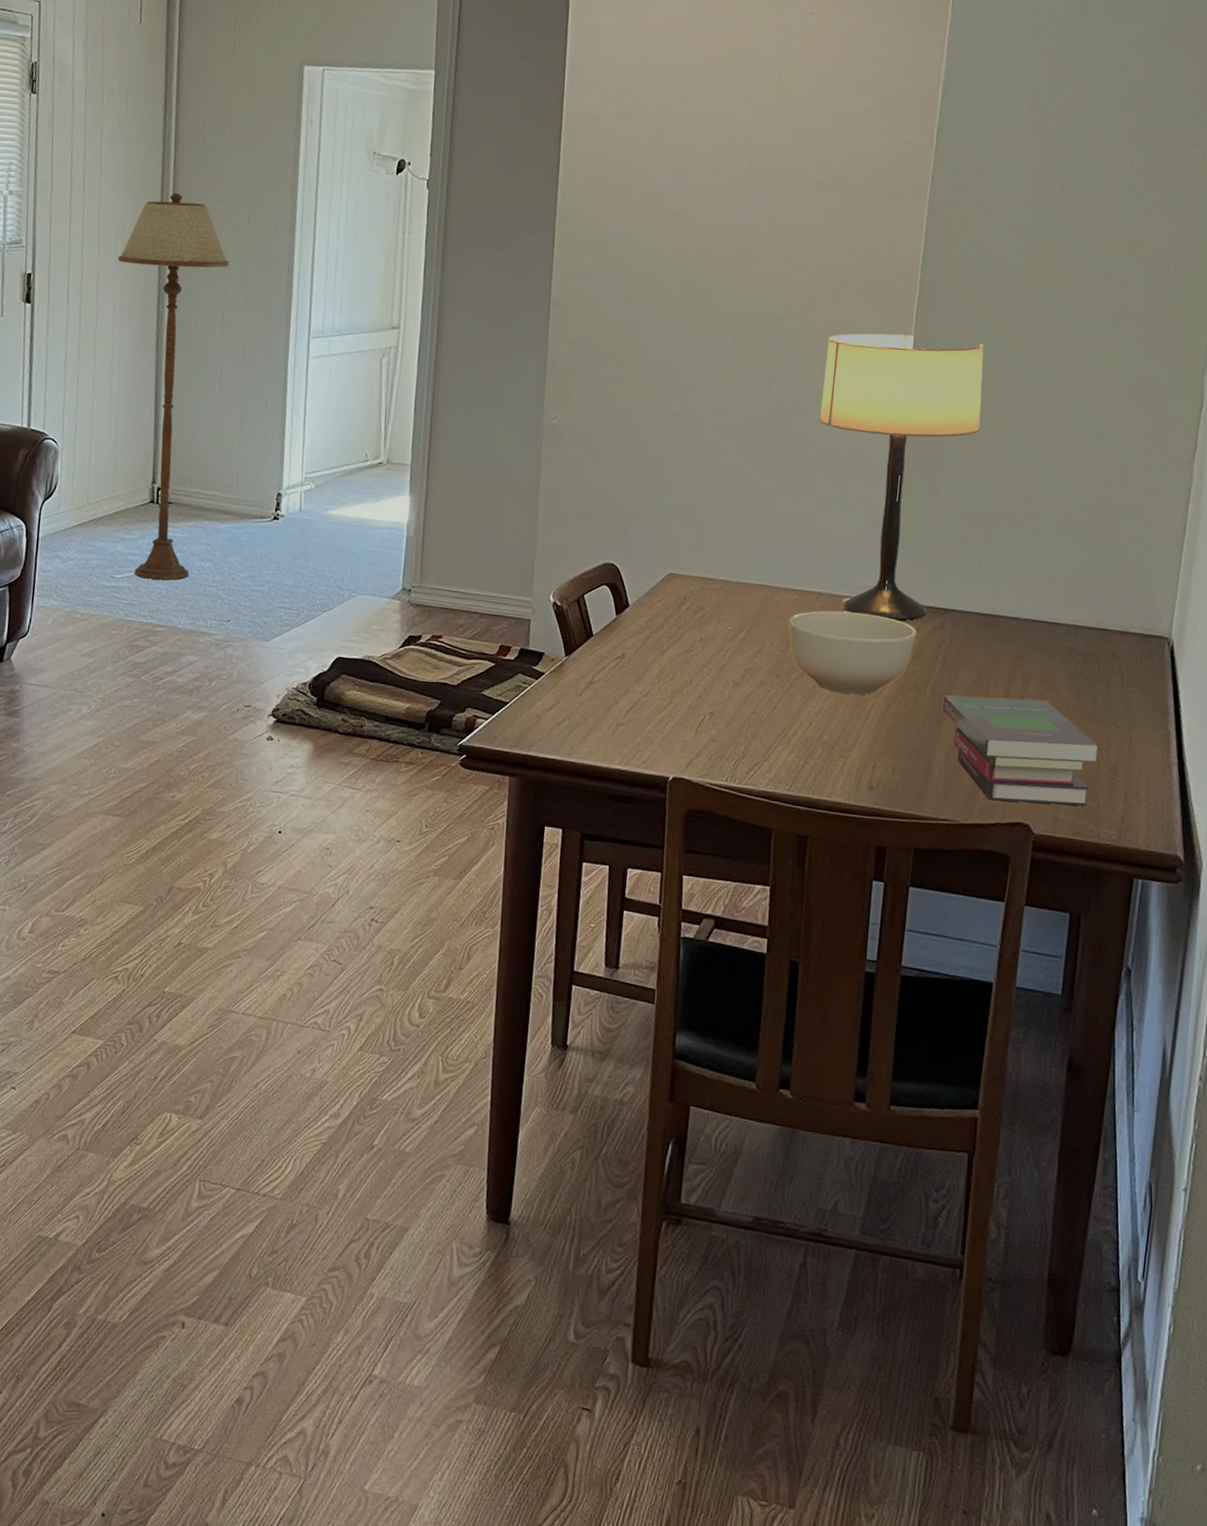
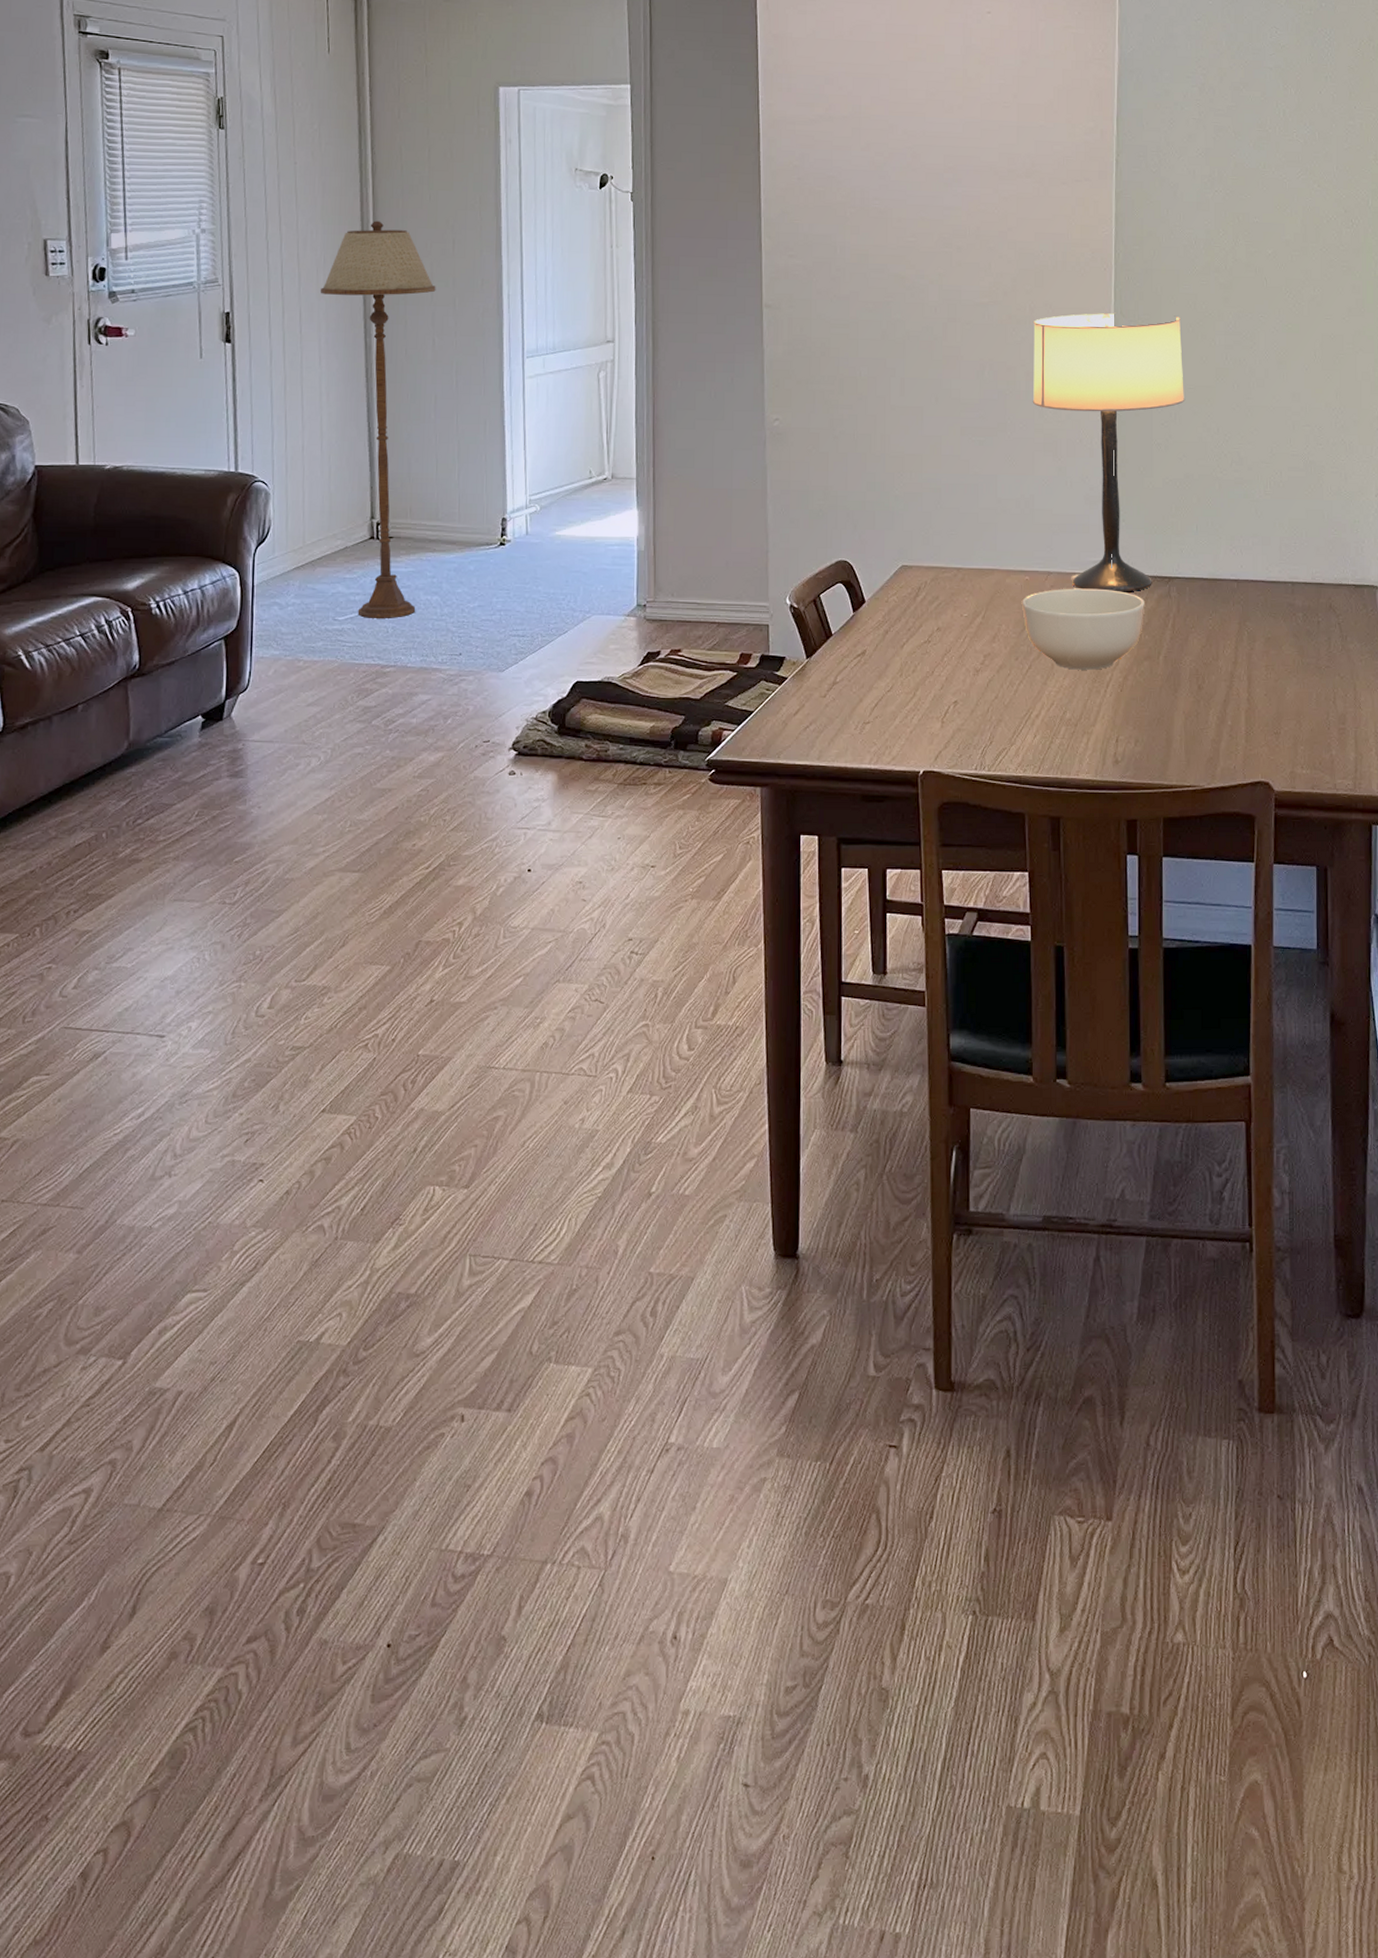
books: present [942,695,1098,806] -> none [1177,658,1325,762]

